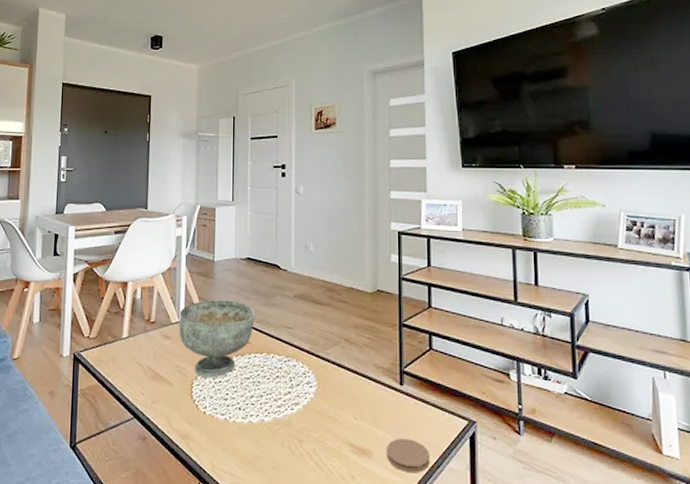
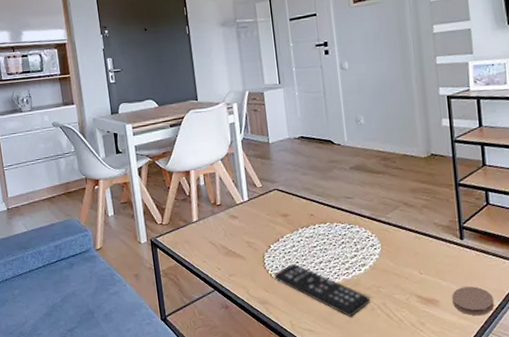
decorative bowl: present [179,299,255,378] -> none [243,177,315,250]
remote control: none [200,395,300,463] -> present [274,263,370,318]

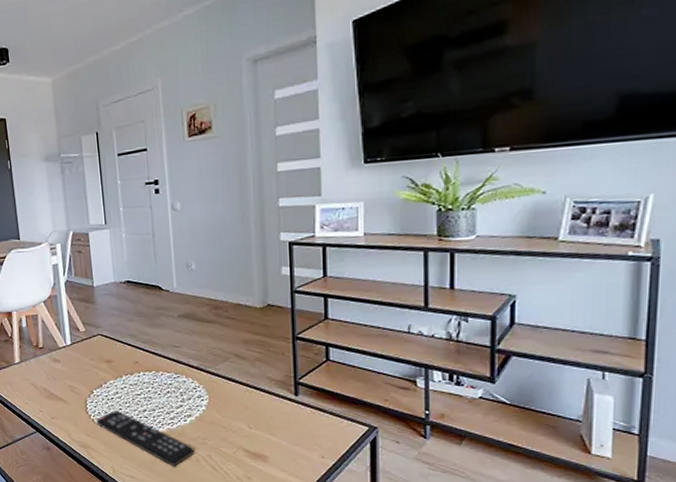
coaster: present [452,286,495,316] -> none [282,444,328,475]

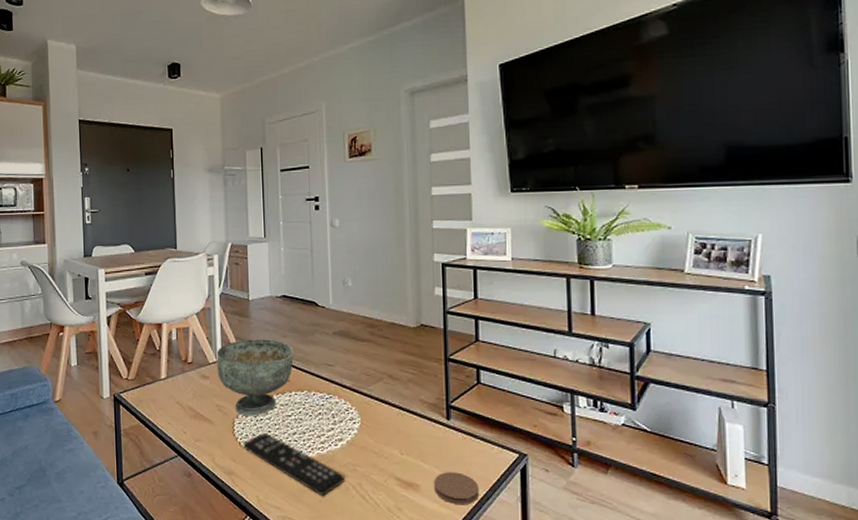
decorative bowl: none [65,323,141,396] -> present [216,338,294,416]
coaster: none [282,444,328,475] -> present [434,472,480,505]

